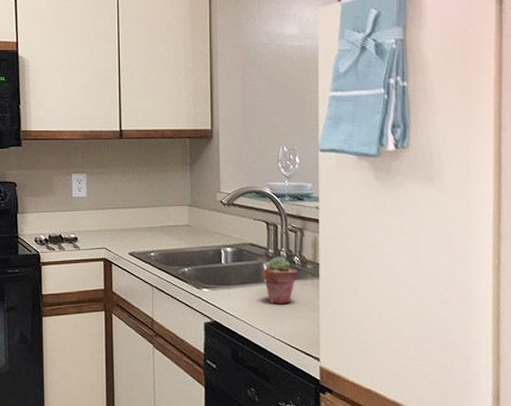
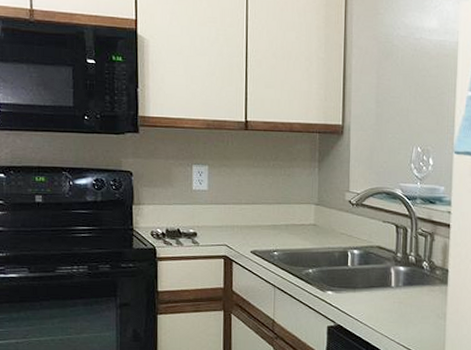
potted succulent: present [263,256,299,304] -> none [390,261,427,310]

